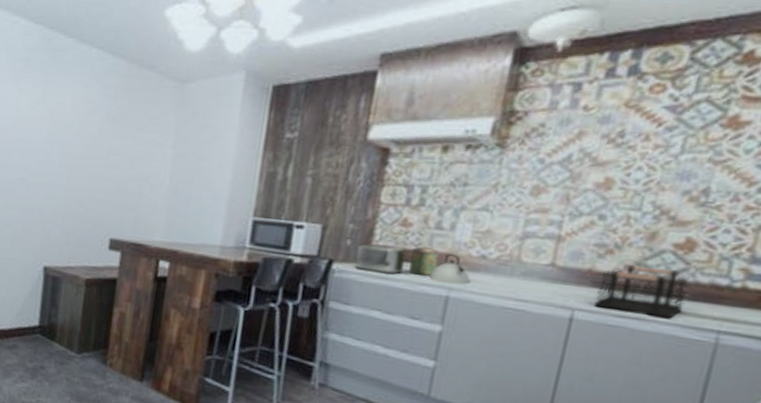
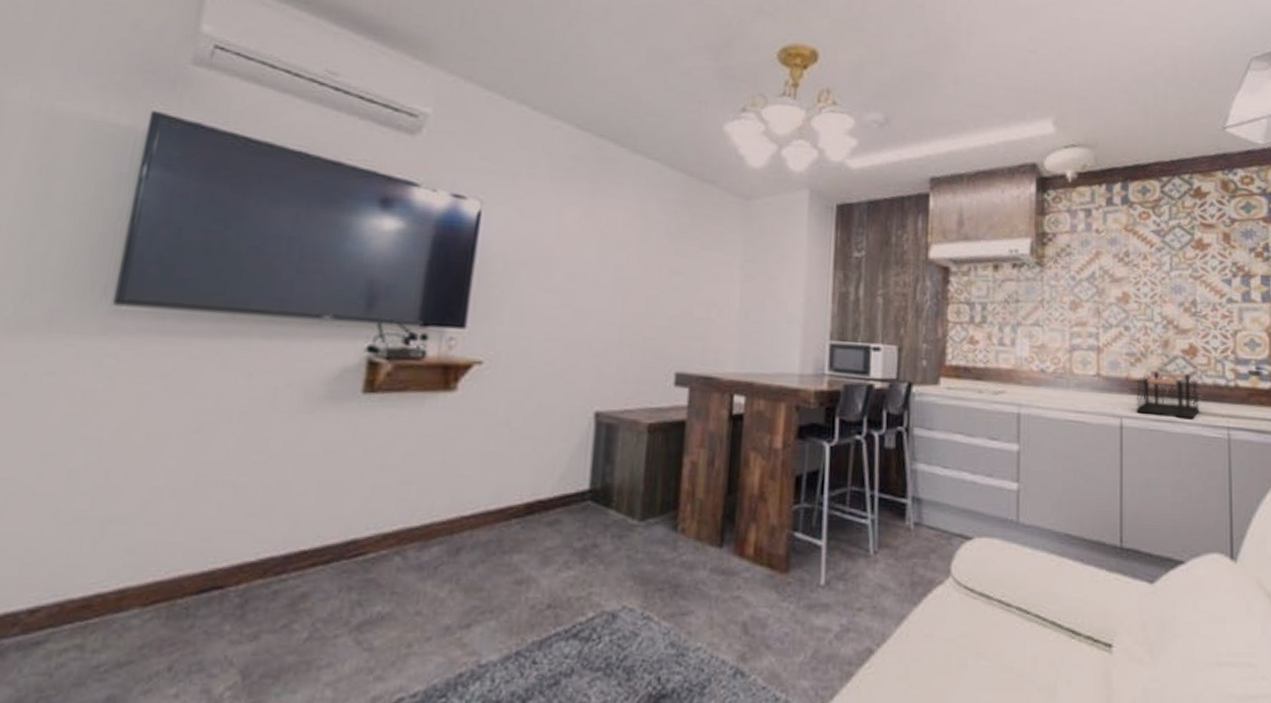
toaster: present [355,243,407,276] -> none [932,363,977,396]
canister: present [409,246,439,276] -> none [981,363,1006,394]
kettle: present [429,253,471,285] -> none [1001,369,1035,401]

